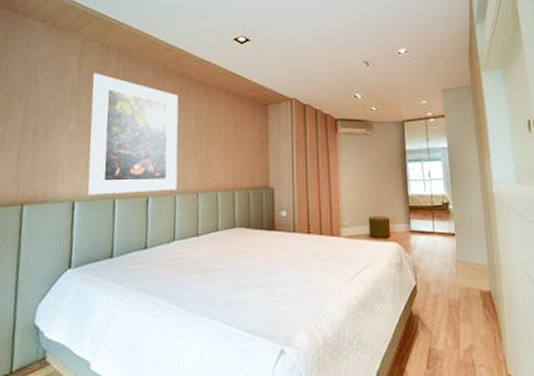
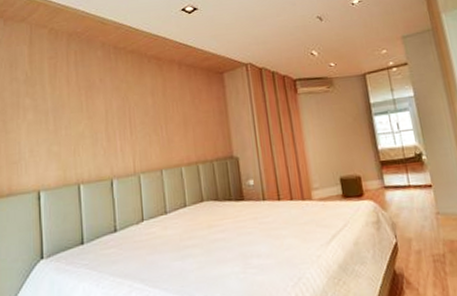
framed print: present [87,73,179,195] -> none [44,60,140,184]

